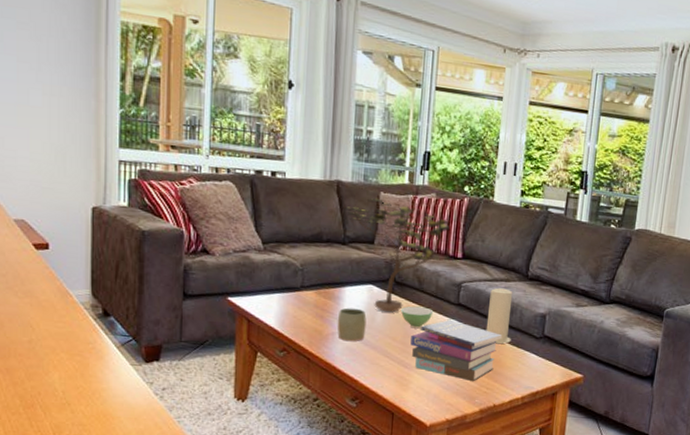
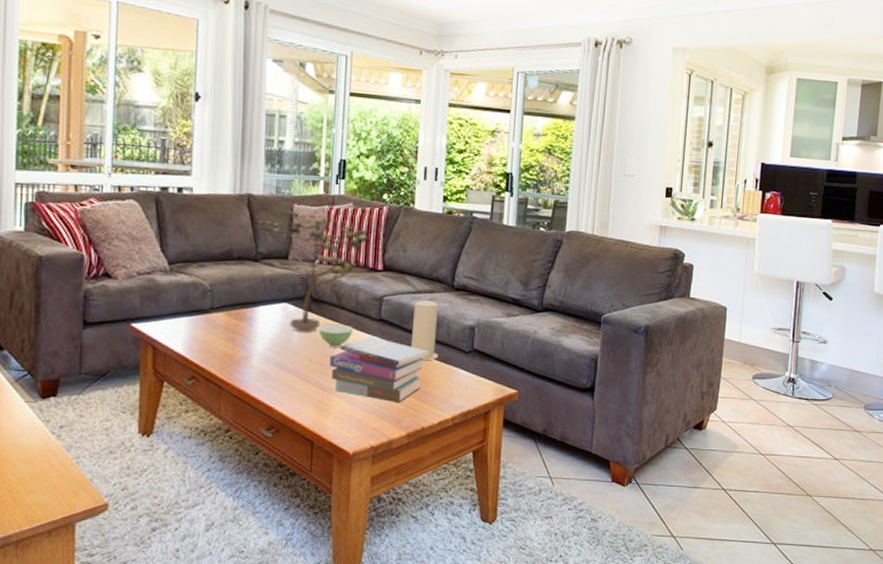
mug: present [337,308,367,341] -> none [249,329,282,365]

